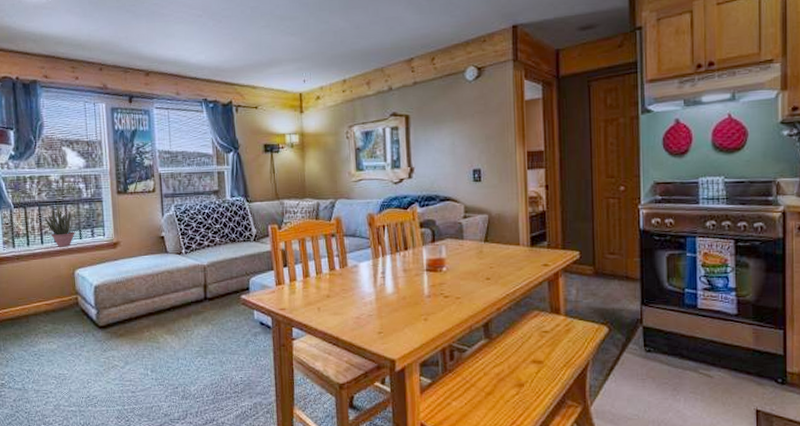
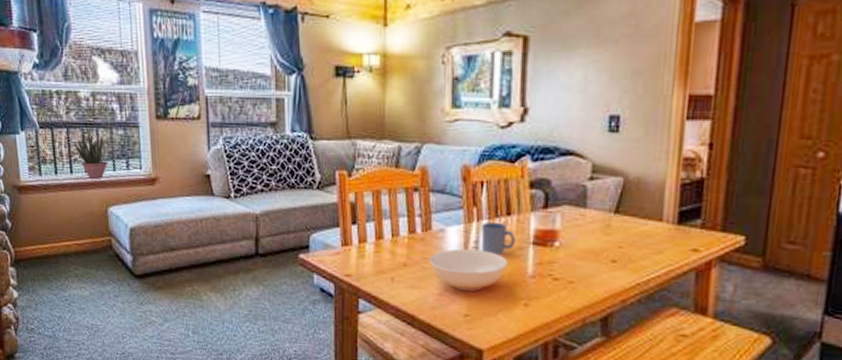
bowl: none [347,279,409,313] -> present [429,249,509,292]
mug: none [386,255,413,282] -> present [481,221,515,256]

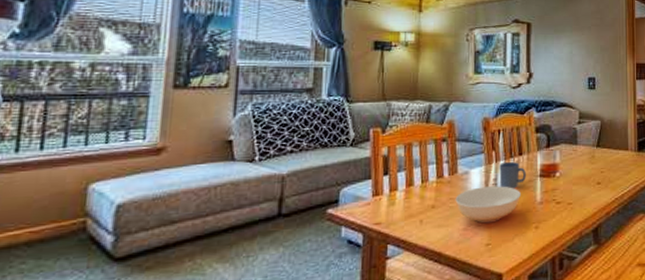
potted plant: present [74,132,108,180] -> none [52,104,99,156]

